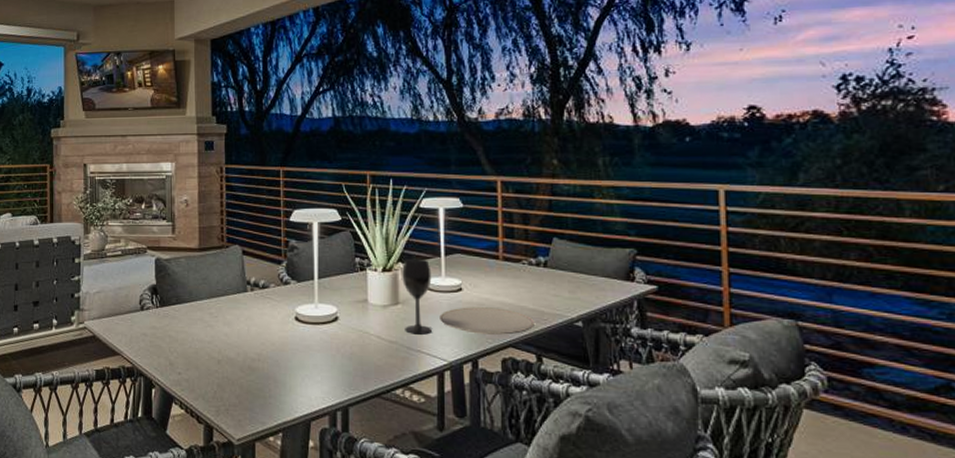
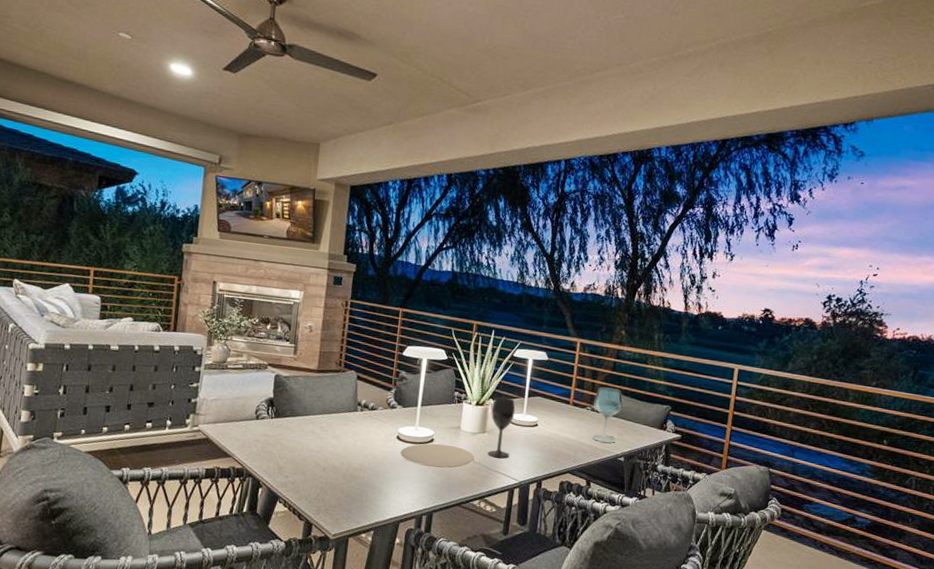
plate: none [301,322,390,352] -> present [400,443,475,468]
plate: present [440,307,534,335] -> none [516,439,589,464]
wine glass: none [529,233,570,305] -> present [592,387,623,443]

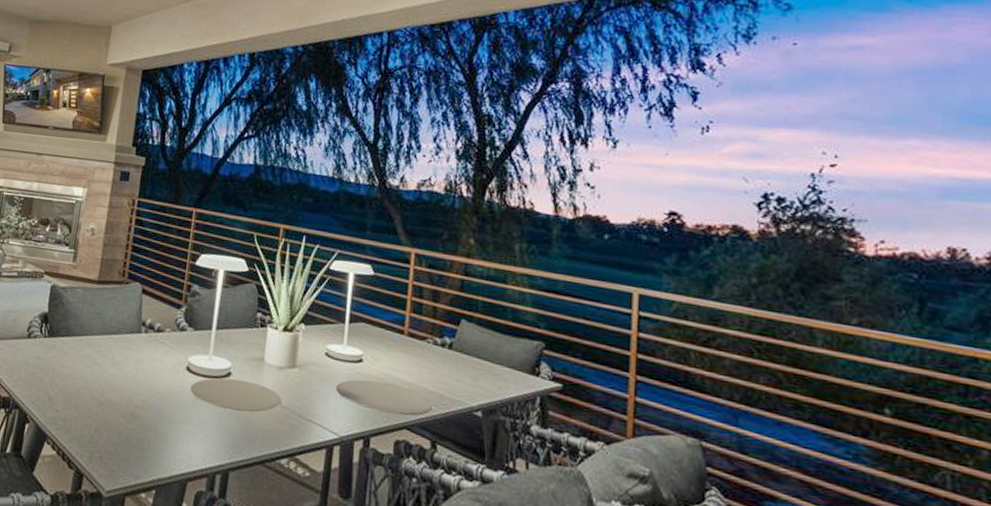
wine glass: present [488,396,516,459] -> none [298,321,334,404]
plate: none [516,439,589,464] -> present [335,379,433,416]
wine glass: present [592,387,623,443] -> none [435,312,477,391]

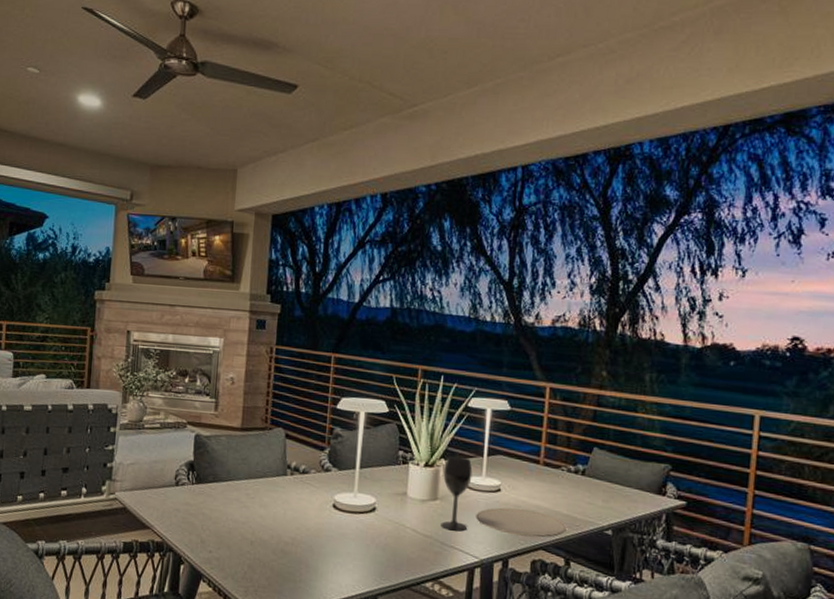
plate: present [190,378,282,413] -> none [337,513,425,543]
wine glass: none [298,321,334,404] -> present [441,456,473,531]

